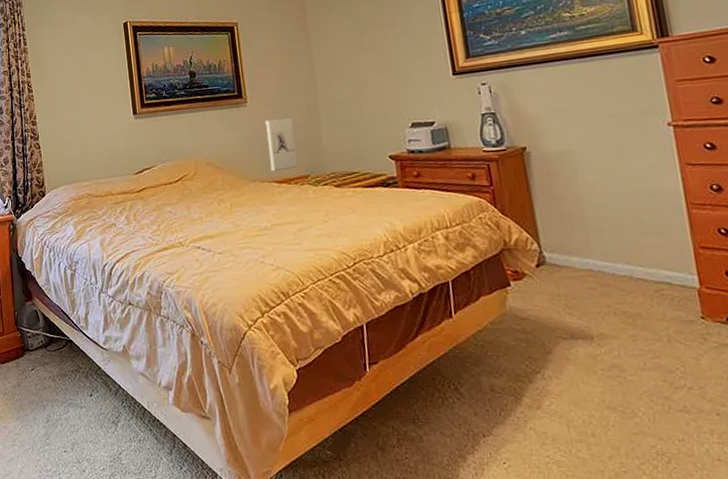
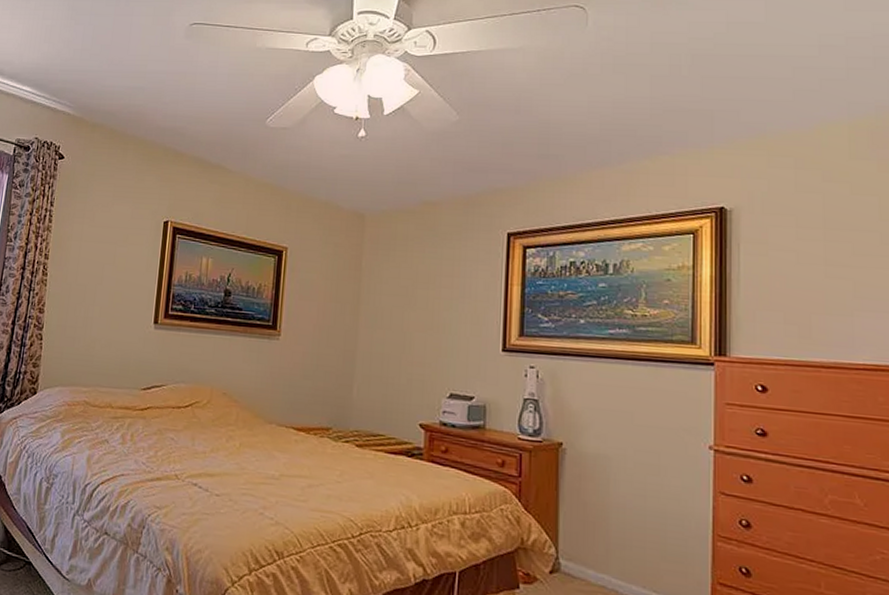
wall sculpture: present [264,118,298,172] -> none [291,359,325,418]

